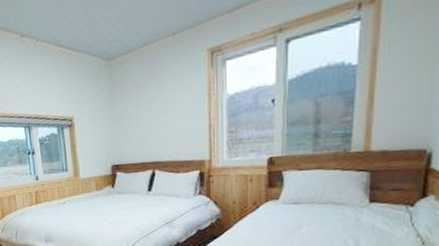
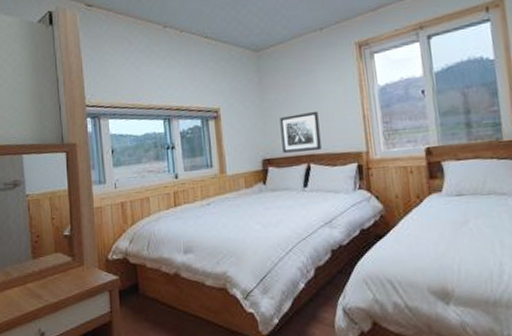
wall art: none [128,120,167,160] -> present [279,111,322,153]

